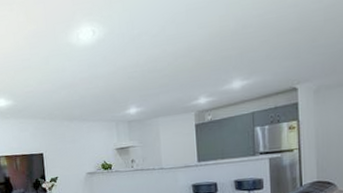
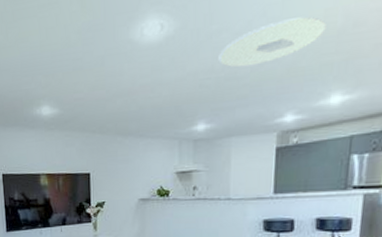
ceiling light: none [141,22,222,62] -> present [218,16,327,68]

